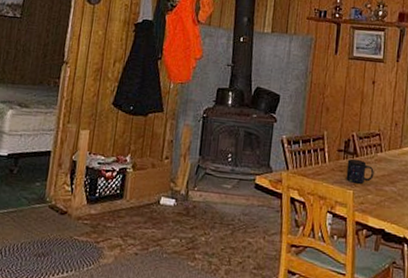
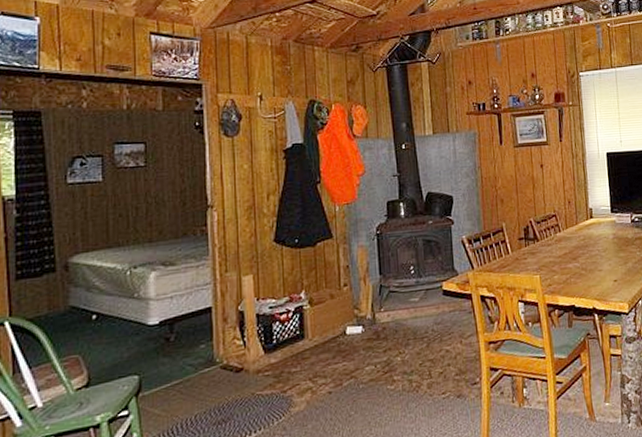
mug: present [346,158,374,184] -> none [529,243,557,268]

